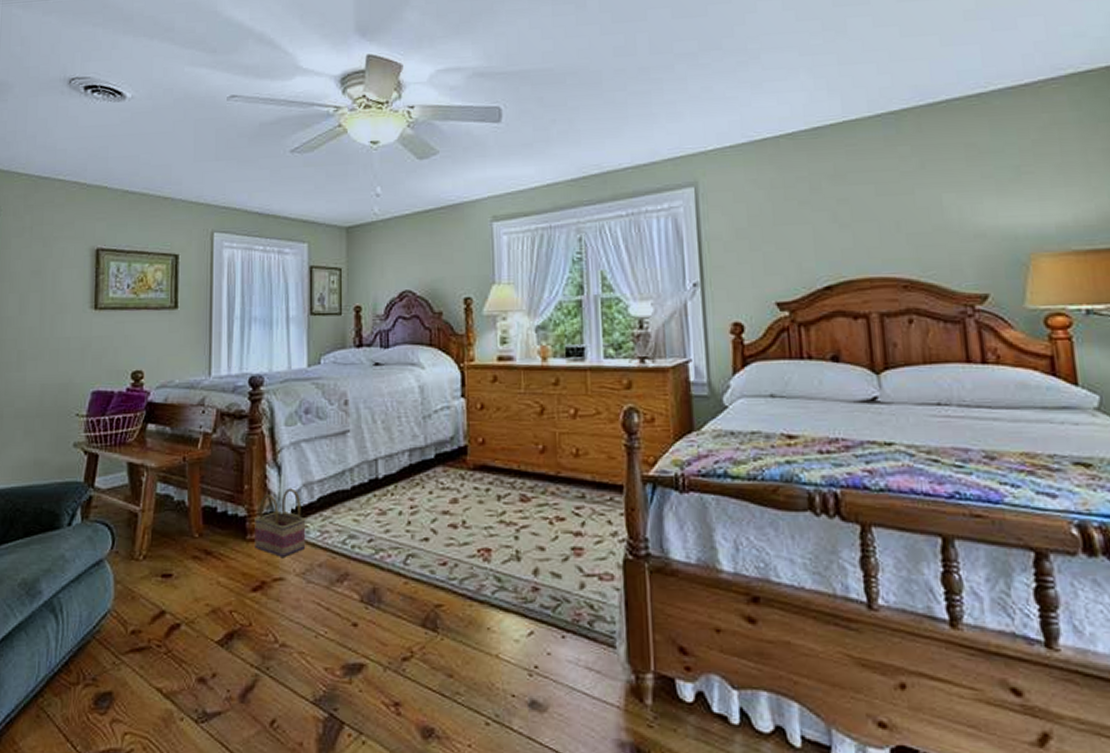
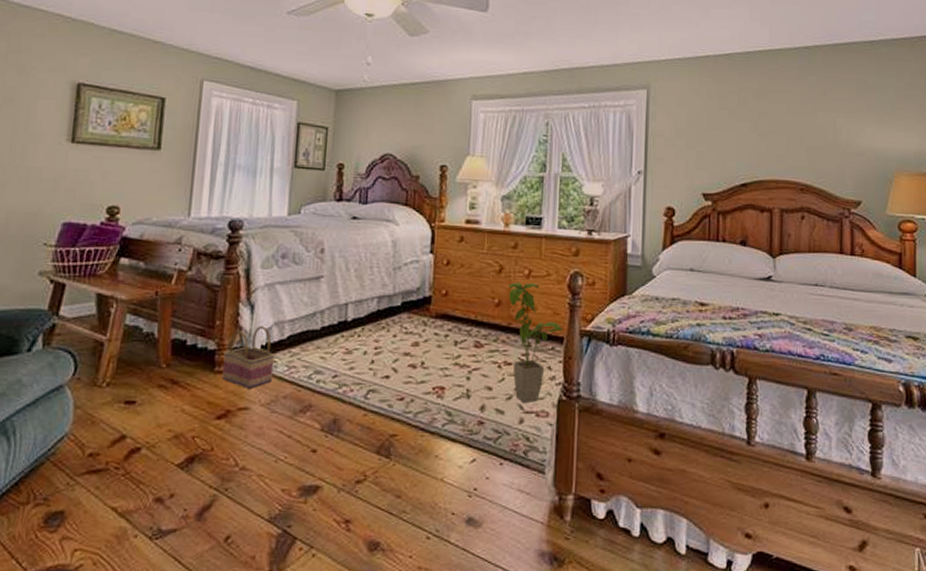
house plant: none [553,423,622,565] -> present [508,282,563,404]

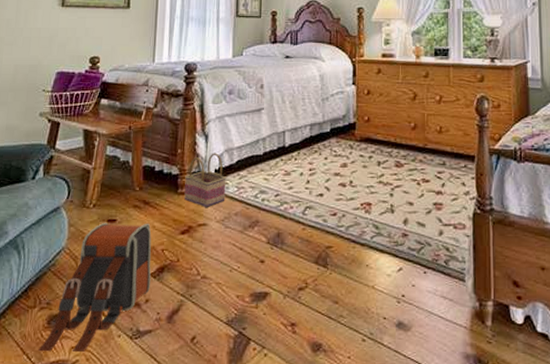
backpack: none [31,405,180,556] -> present [38,223,152,352]
house plant: present [508,282,563,404] -> none [423,107,474,217]

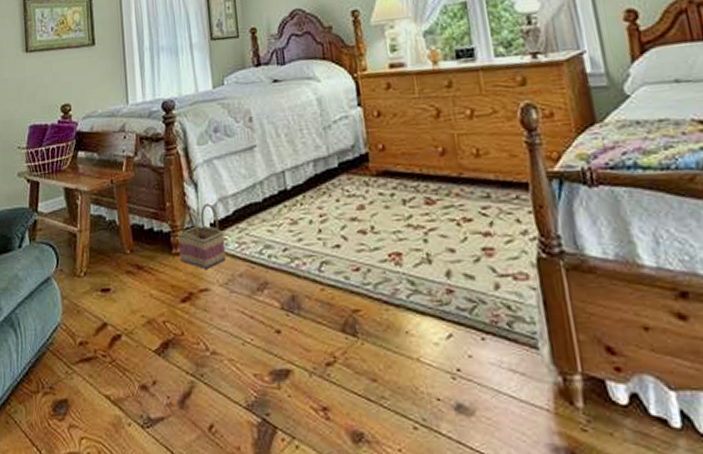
backpack: present [38,223,152,352] -> none [47,290,156,444]

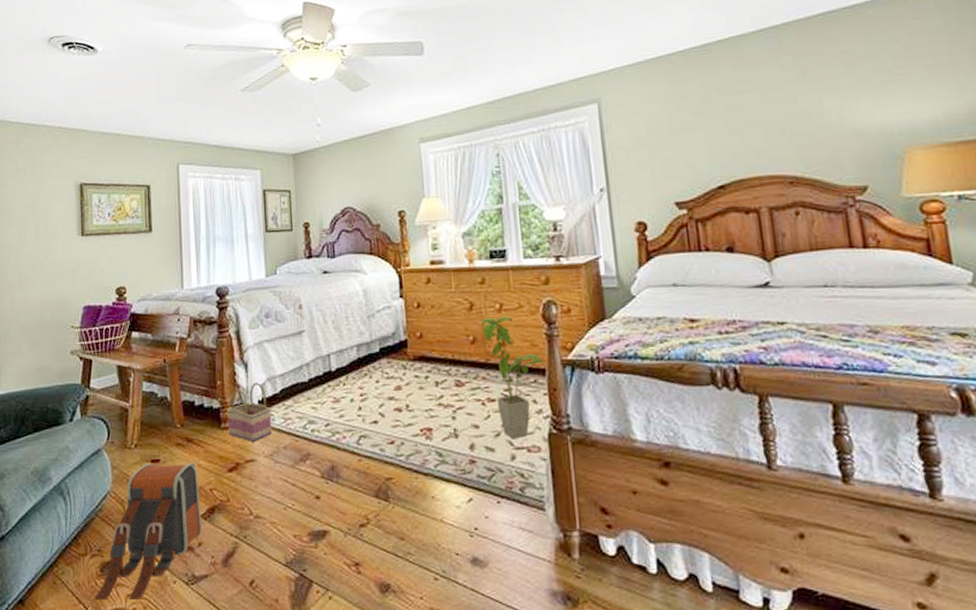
backpack: none [47,290,156,444] -> present [94,461,202,601]
house plant: none [451,123,526,265] -> present [481,316,544,440]

